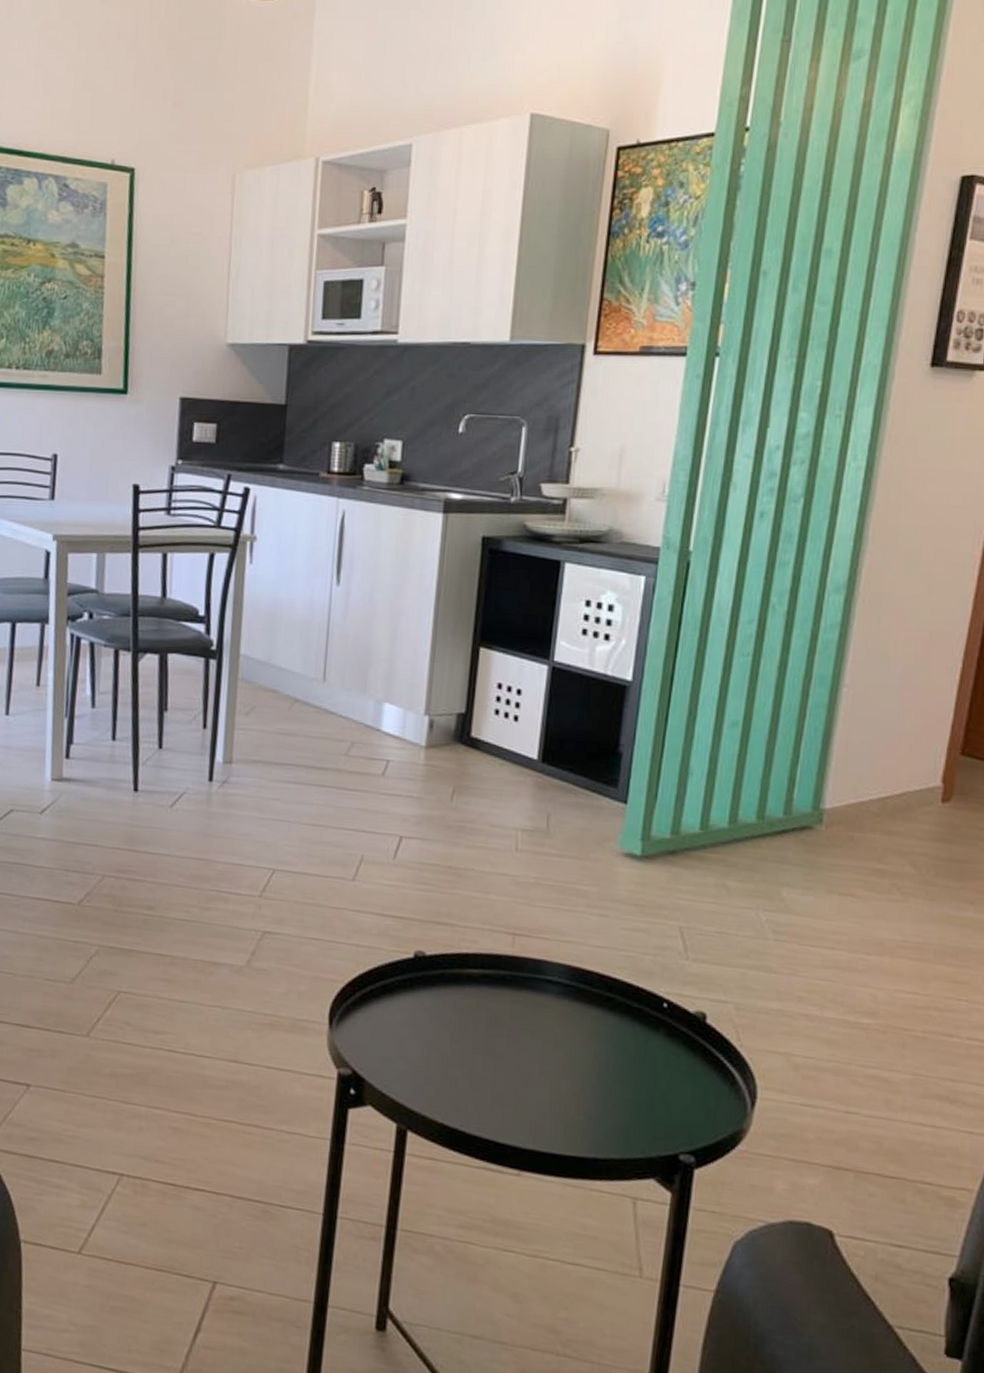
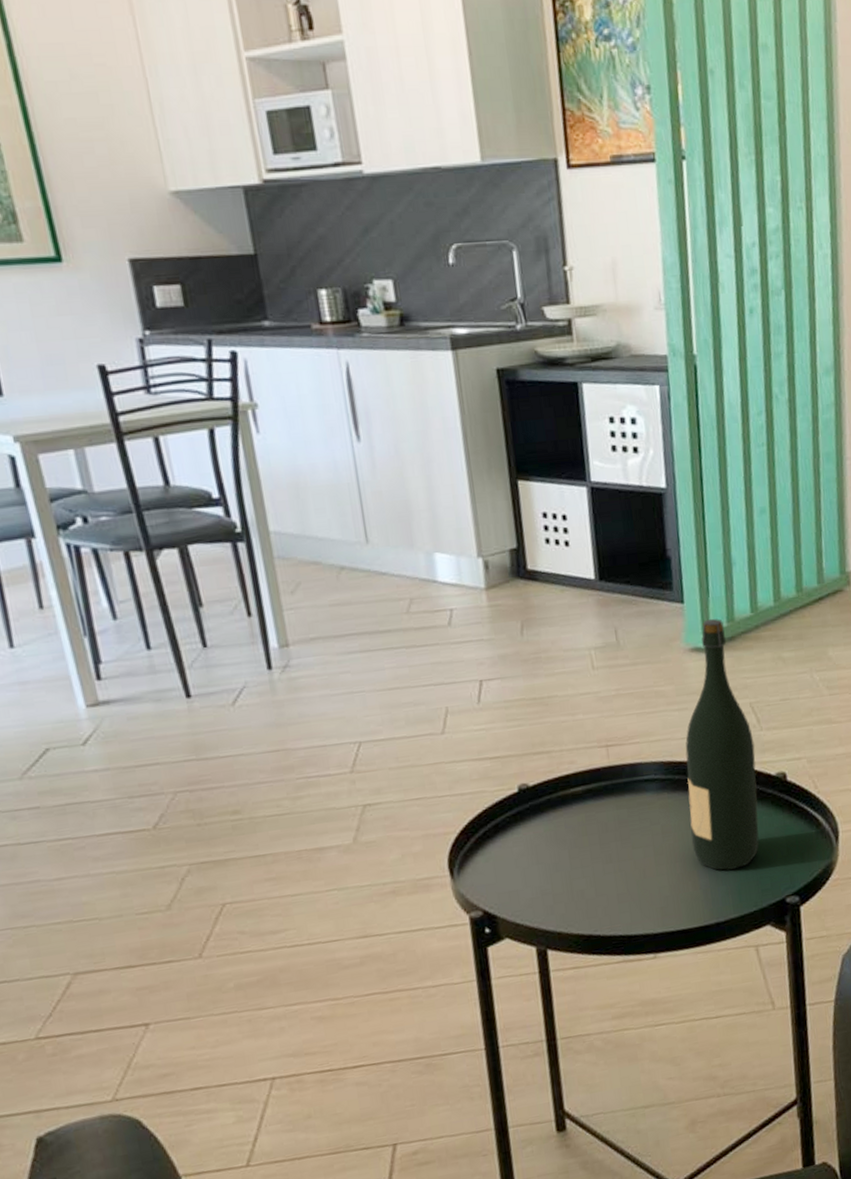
wine bottle: none [584,827,676,1105] -> present [685,619,759,871]

